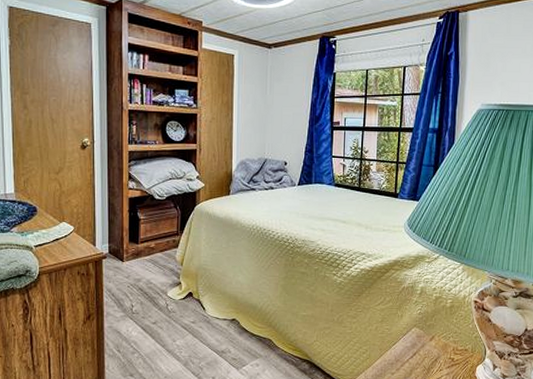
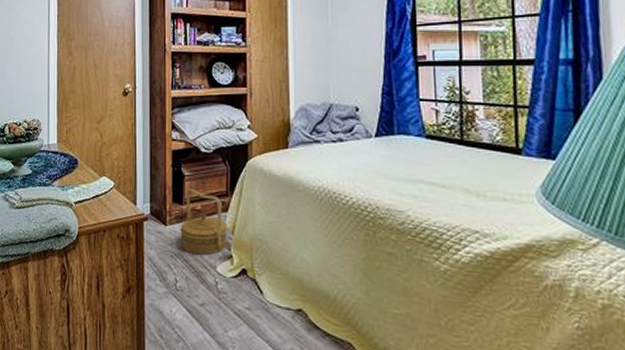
basket: none [136,229,178,284] -> present [180,188,228,255]

